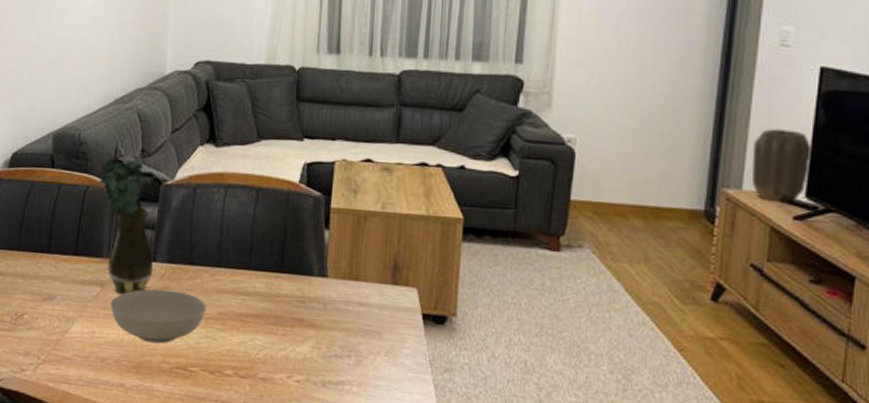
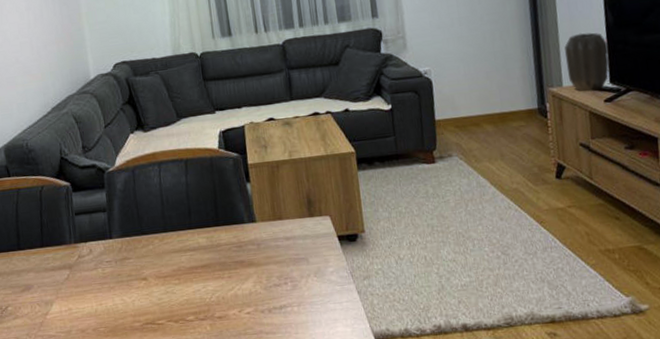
vase: present [98,153,154,295] -> none [51,153,112,272]
bowl: present [109,289,206,344] -> none [79,259,162,308]

